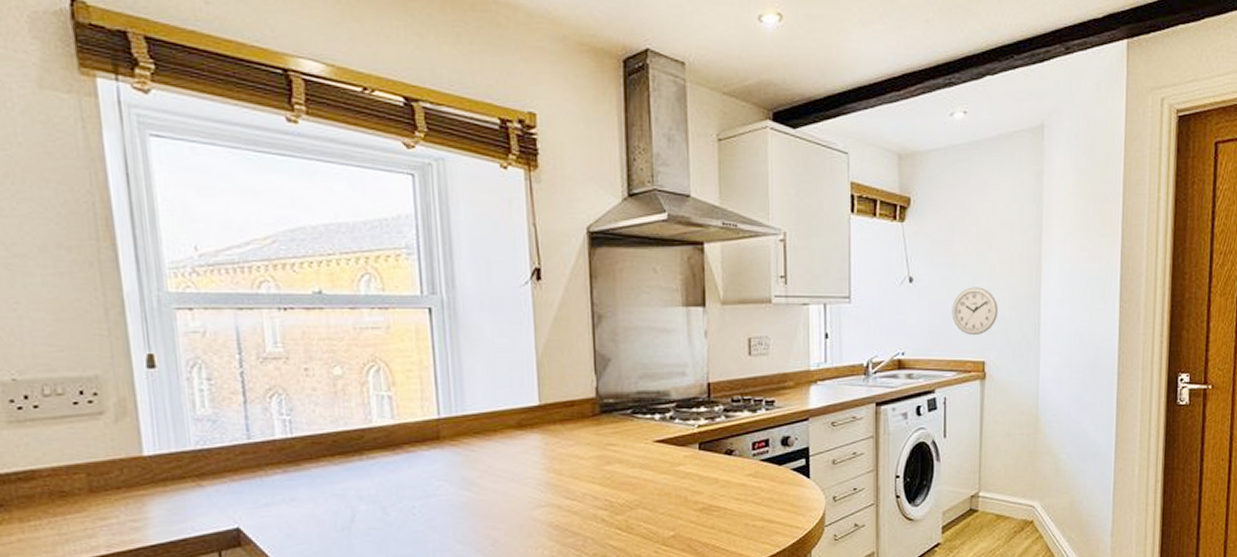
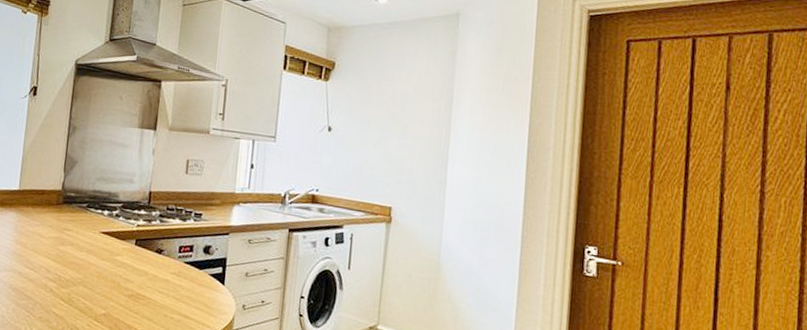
wall clock: present [952,287,999,336] -> none [364,141,408,184]

